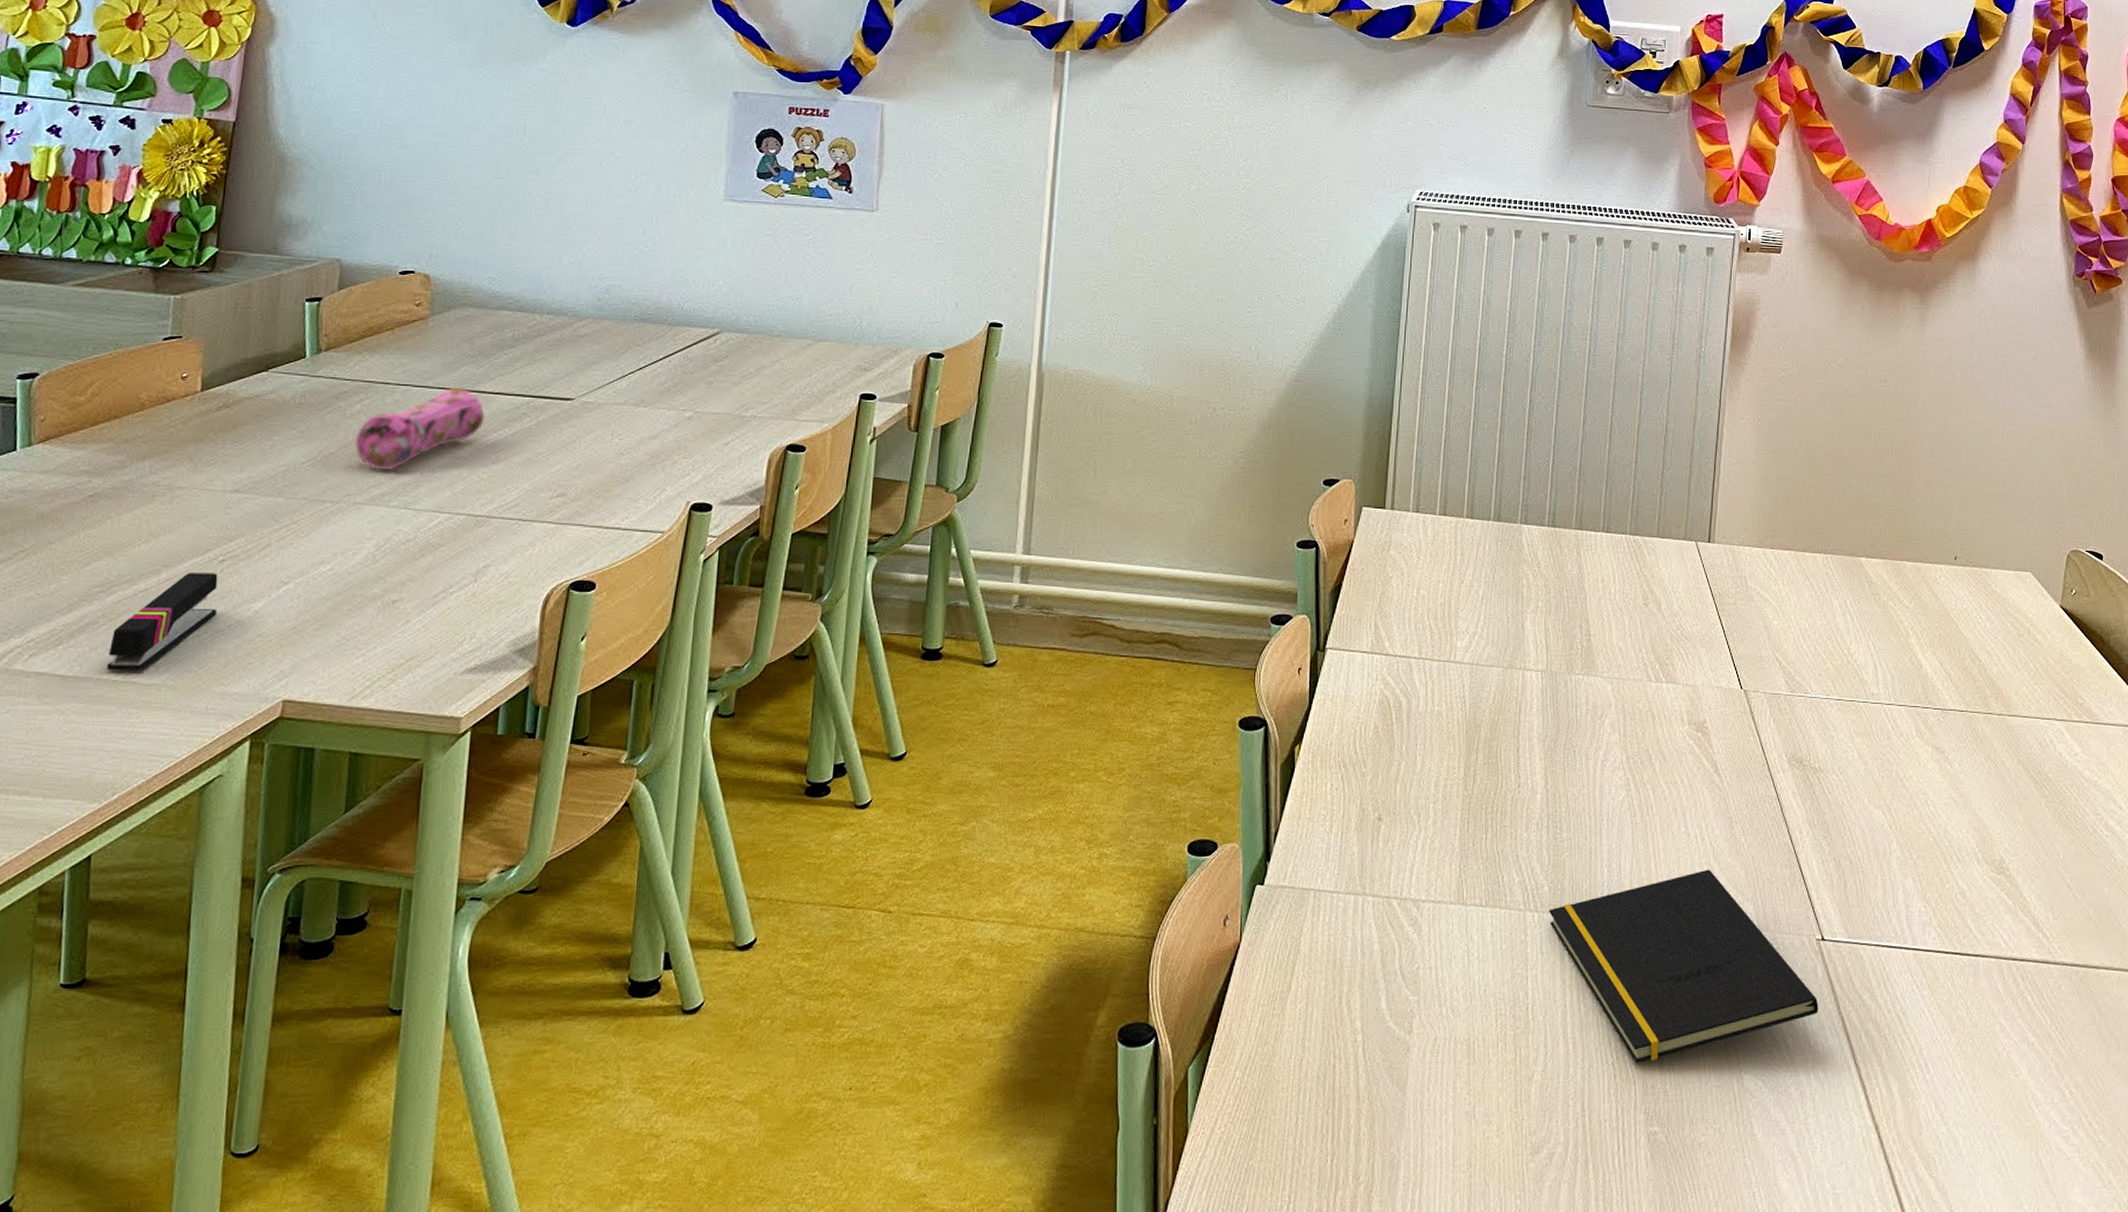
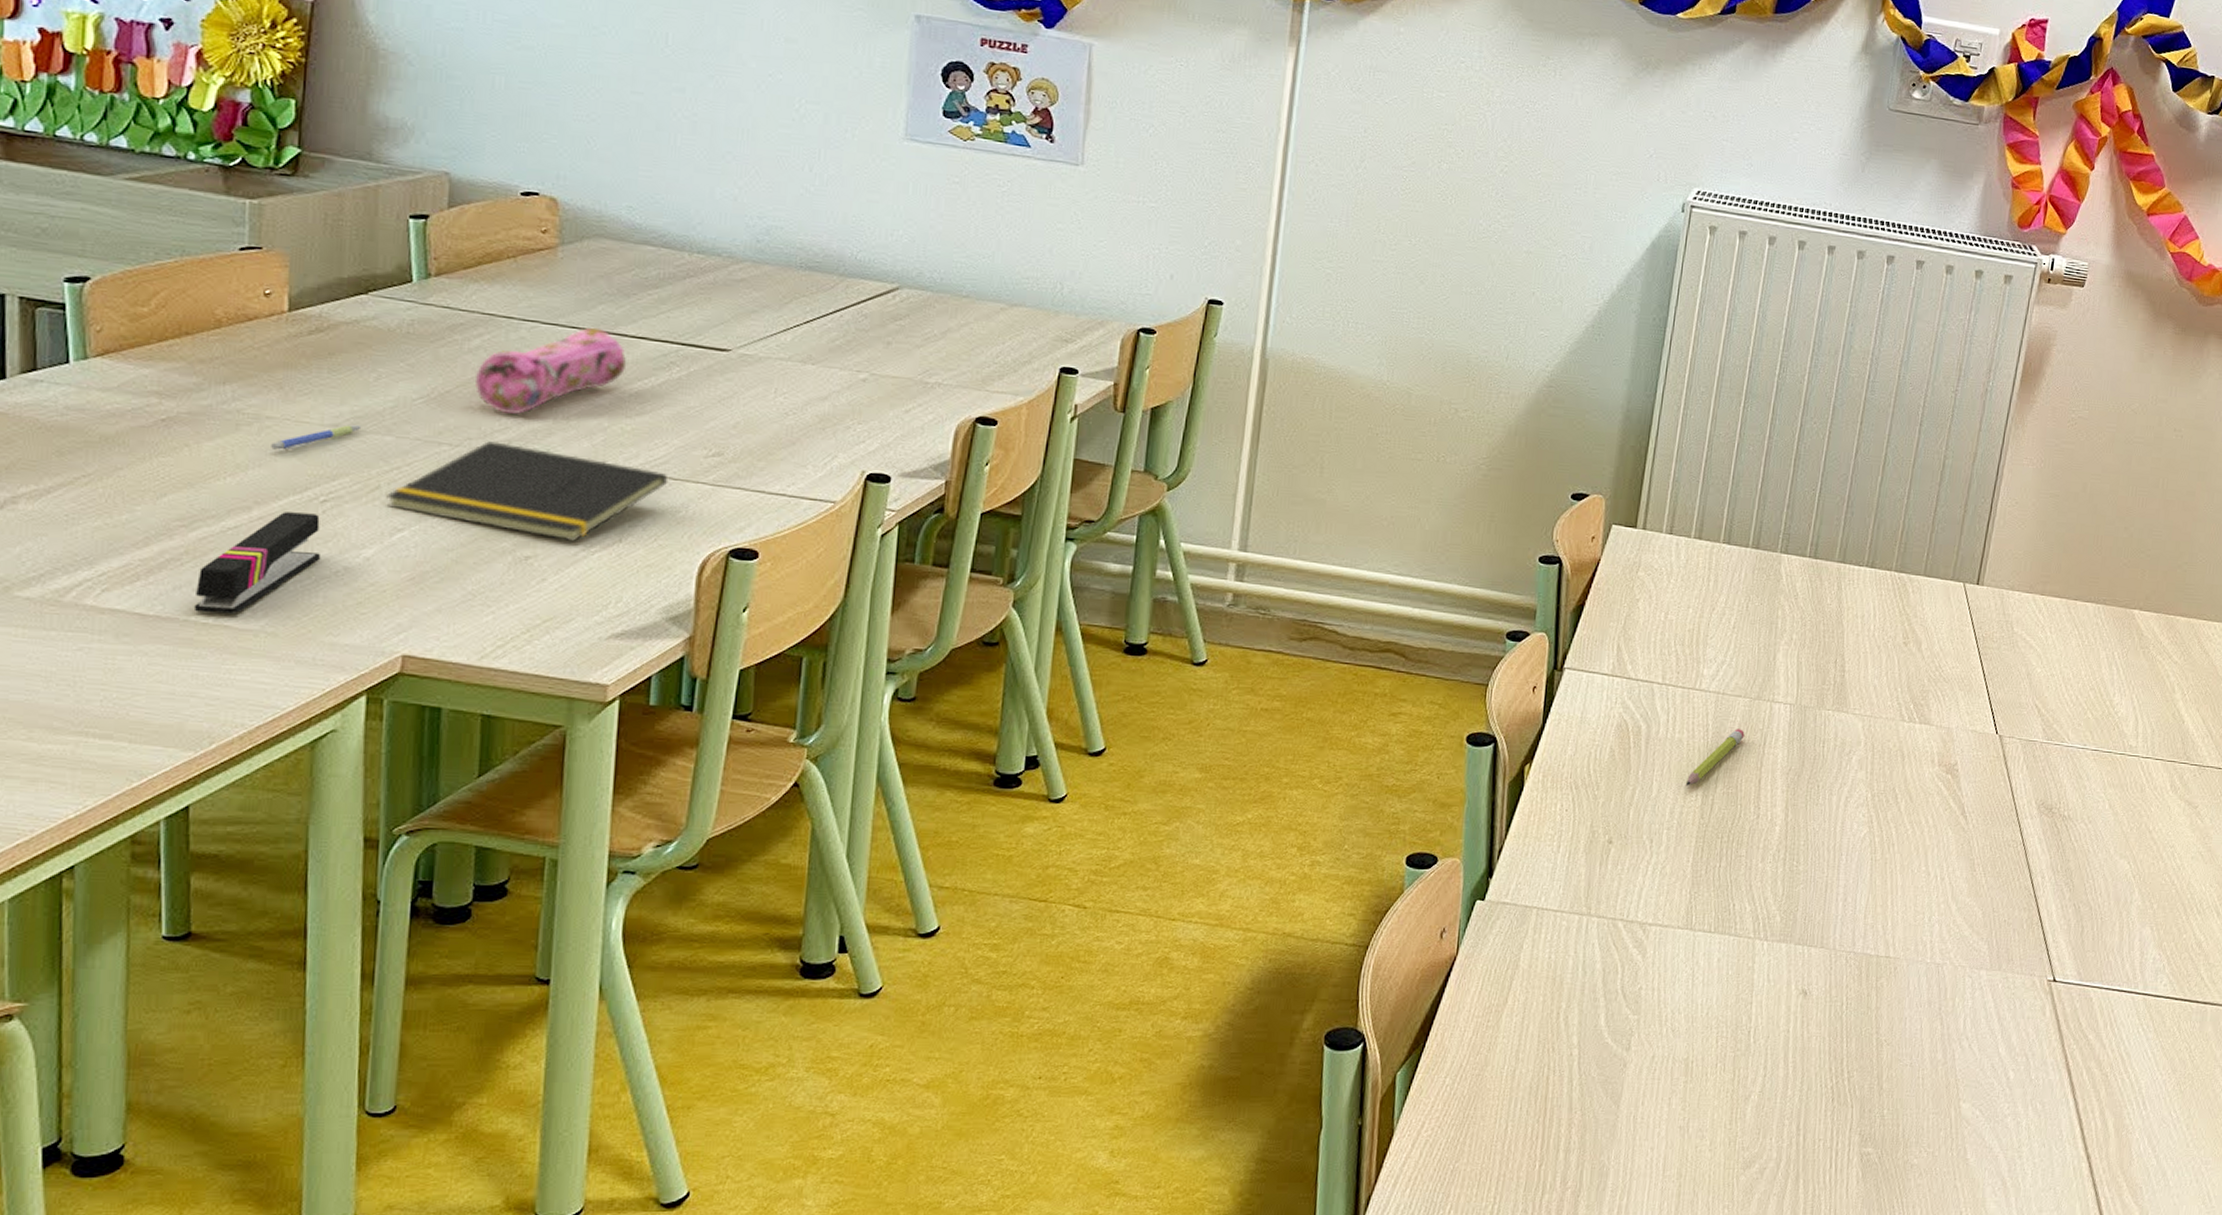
pen: none [180,490,258,516] -> present [271,425,362,451]
notepad: none [274,496,518,583] -> present [385,441,667,541]
pencil: none [1447,698,1500,759] -> present [1685,729,1745,786]
notepad: present [1549,869,1819,1064] -> none [1779,908,2044,1089]

